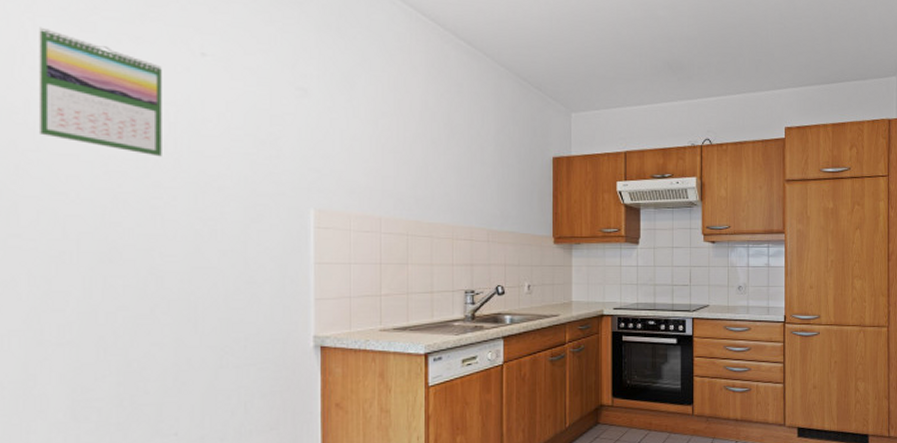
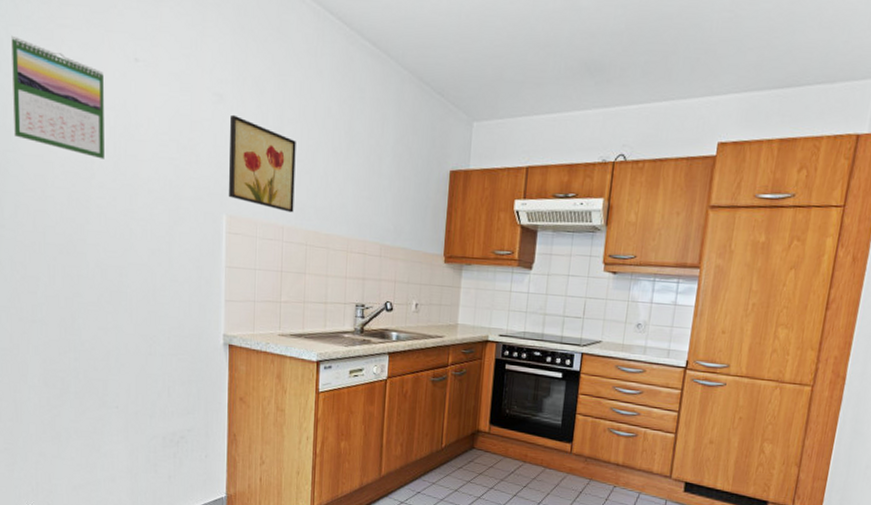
wall art: none [315,108,392,204] -> present [228,114,296,213]

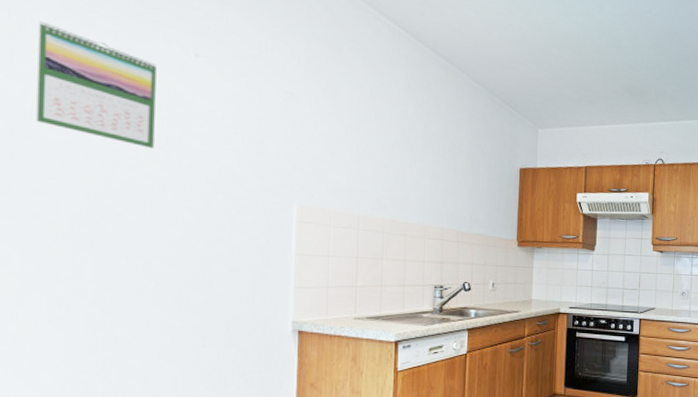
wall art: present [228,114,296,213] -> none [299,112,372,203]

